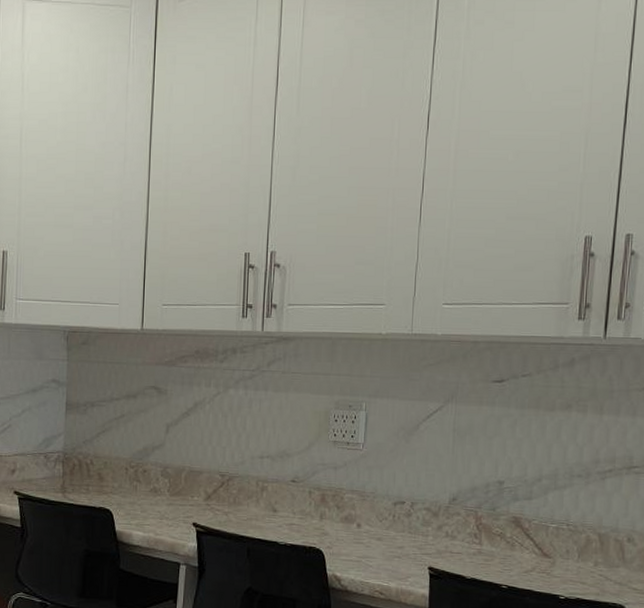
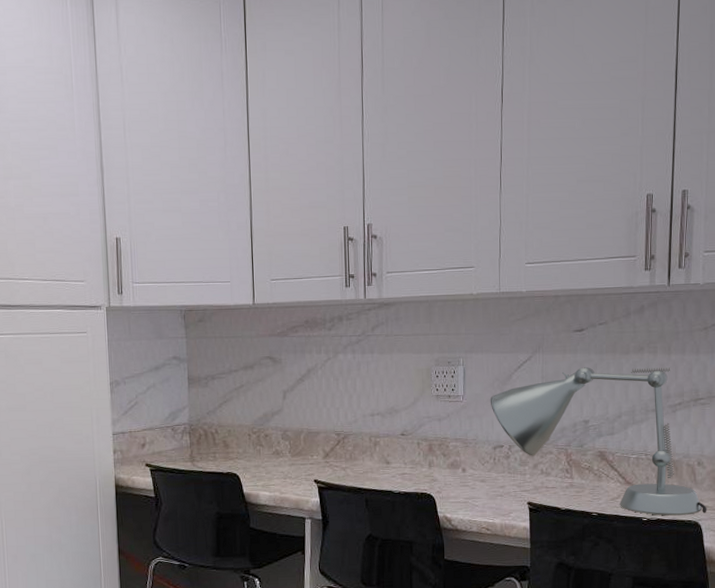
desk lamp: none [393,422,636,597] -> present [490,367,707,516]

